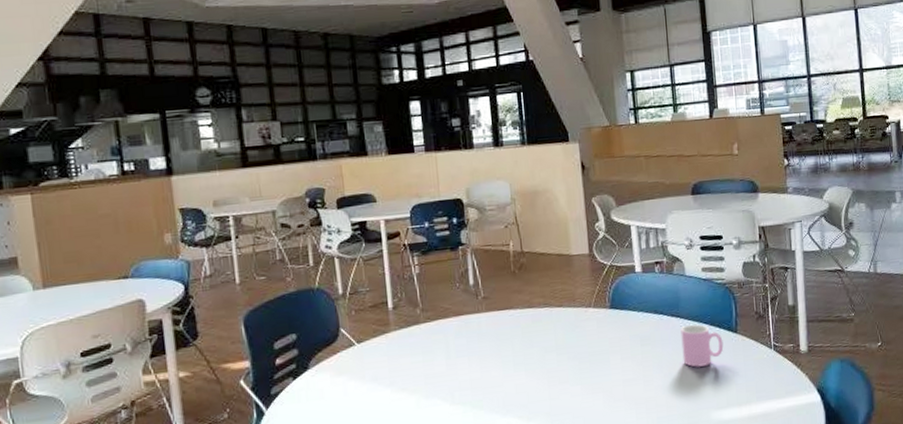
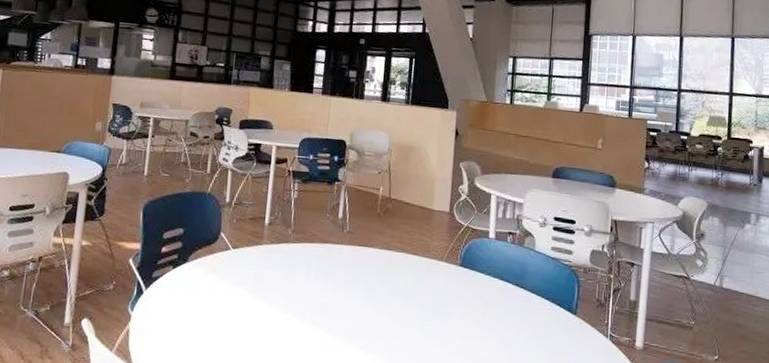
cup: present [680,324,724,367] -> none [520,297,562,340]

